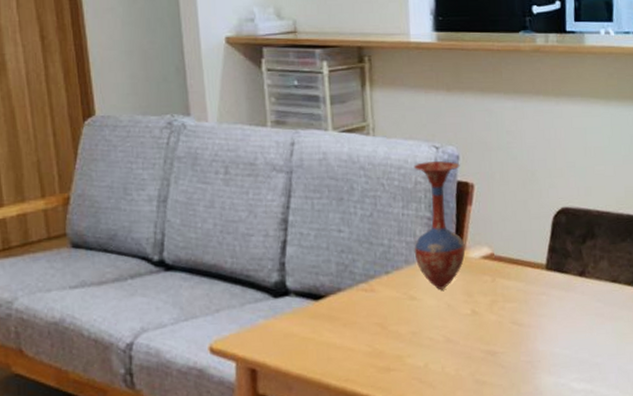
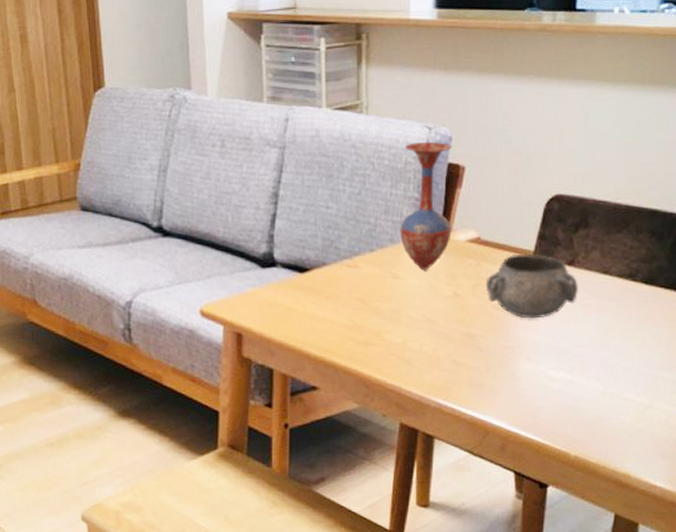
decorative bowl: none [502,267,591,332] -> present [485,253,578,319]

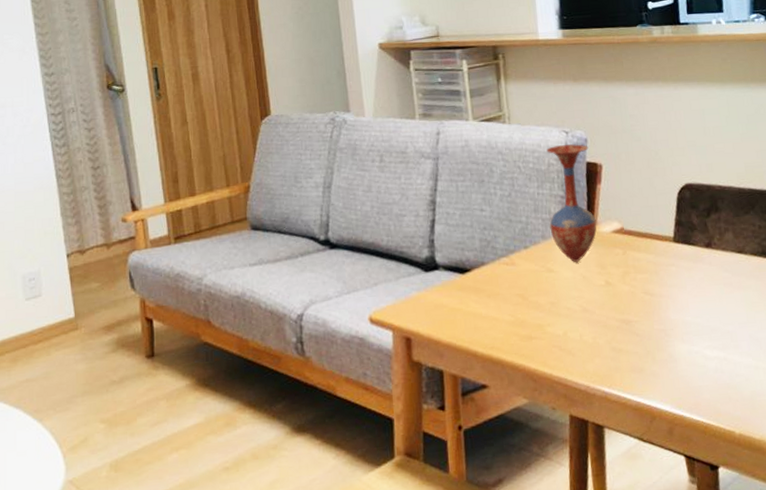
decorative bowl: present [485,253,578,319] -> none [633,239,719,301]

